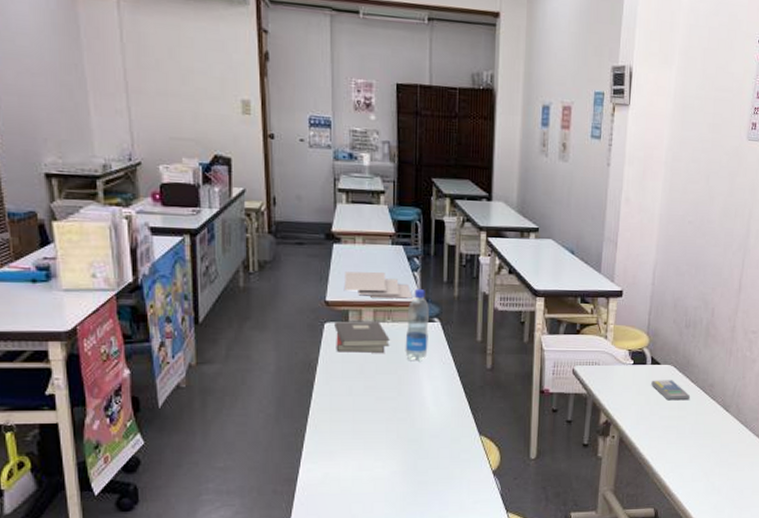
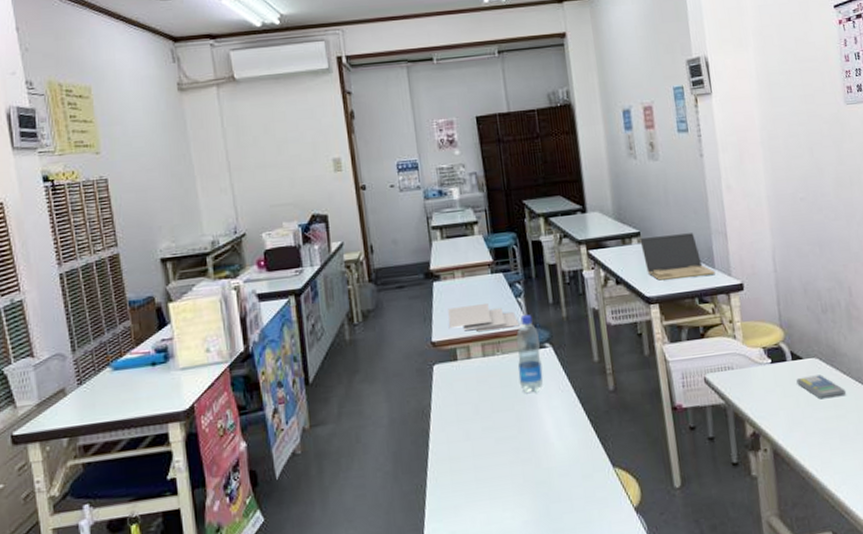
hardback book: present [334,320,390,353] -> none [443,355,503,395]
laptop: none [537,234,600,278] -> present [640,233,715,281]

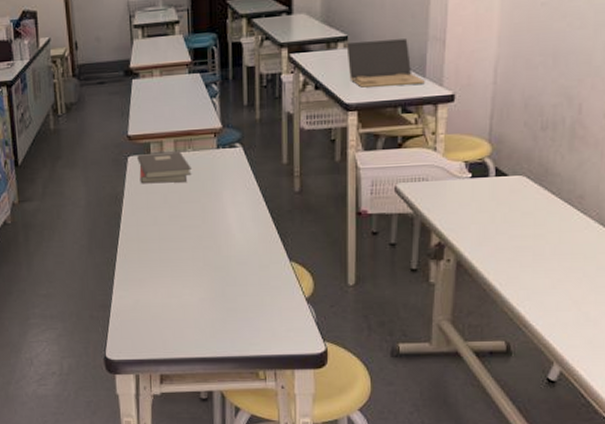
hardback book: none [443,355,503,395] -> present [137,151,192,184]
papers: present [448,302,520,332] -> none [145,101,212,128]
bottle: present [515,315,543,393] -> none [207,115,231,188]
calculator: present [796,374,847,400] -> none [496,193,551,217]

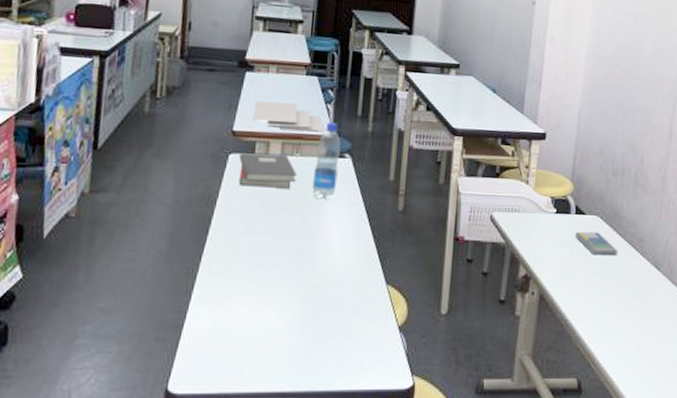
papers: none [145,101,212,128] -> present [254,101,324,132]
bottle: none [207,115,231,188] -> present [312,122,342,200]
laptop: present [346,39,425,88] -> none [457,71,522,119]
calculator: none [496,193,551,217] -> present [575,231,618,256]

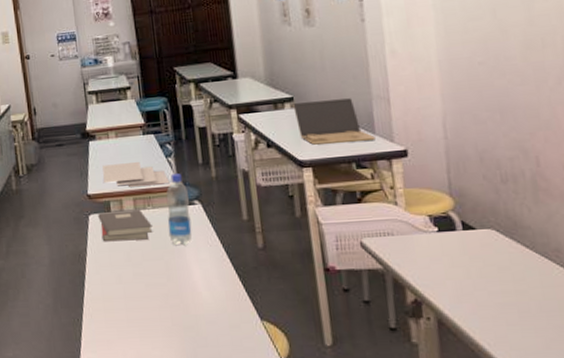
laptop: none [457,71,522,119] -> present [293,98,375,145]
calculator: present [575,231,618,256] -> none [467,246,529,272]

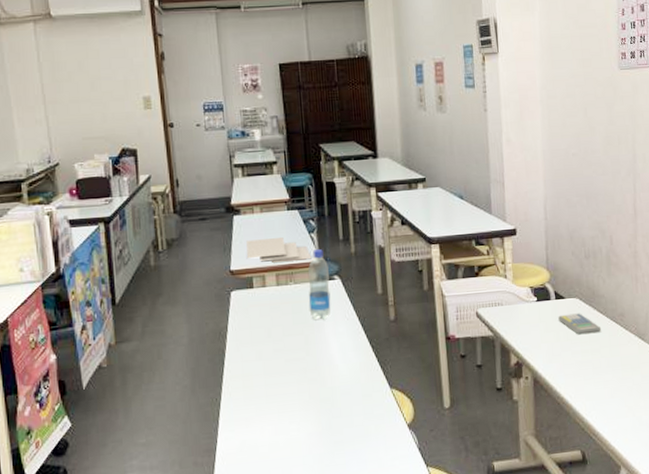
hardback book: present [98,209,153,242] -> none [240,284,294,319]
laptop: present [293,98,375,145] -> none [425,181,492,223]
calculator: none [467,246,529,272] -> present [558,313,602,335]

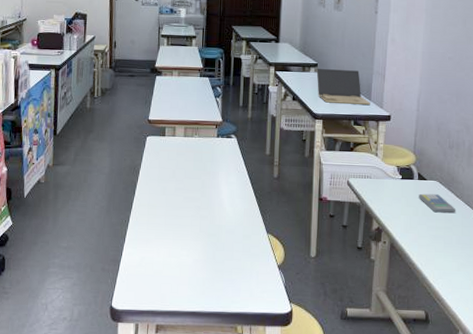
papers: present [246,236,312,263] -> none [163,97,215,119]
bottle: present [307,249,331,320] -> none [208,112,229,170]
laptop: none [425,181,492,223] -> present [316,69,370,105]

